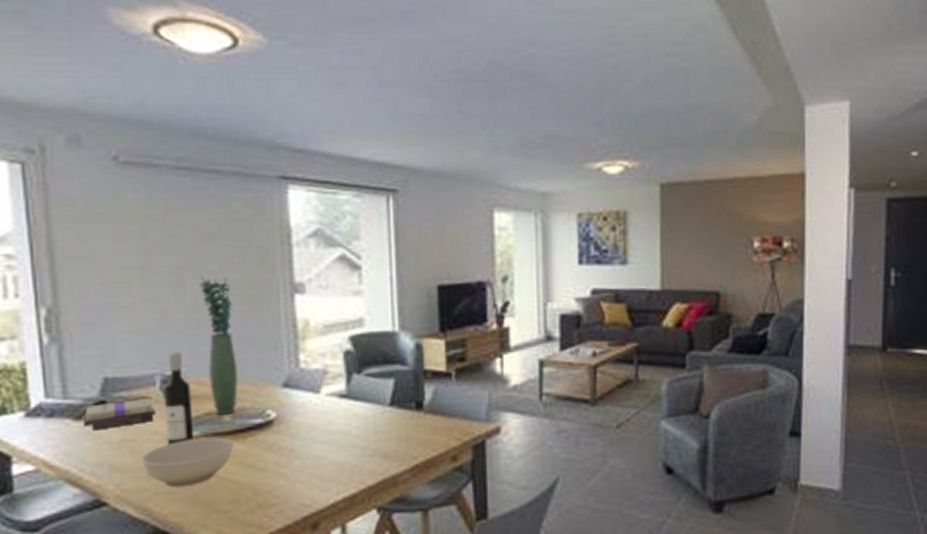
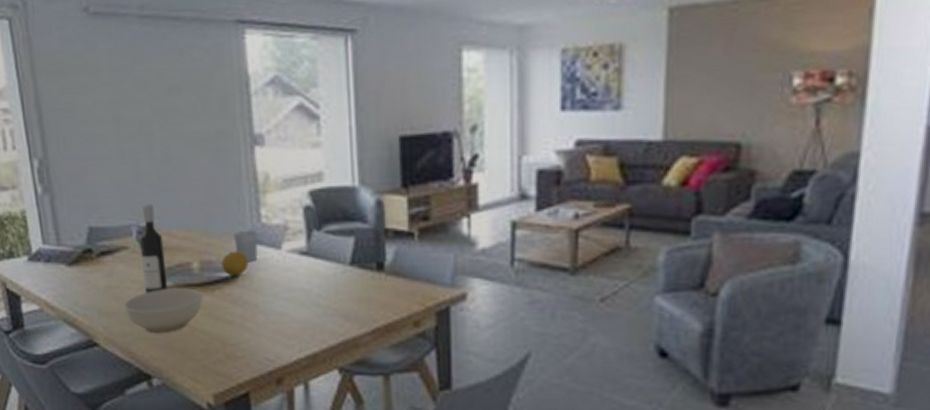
books: present [82,397,156,431] -> none [73,247,134,277]
vase: present [199,275,239,415] -> none [166,127,206,267]
fruit: none [255,396,285,423] -> present [221,251,248,277]
candle holder: none [270,375,296,408] -> present [234,230,258,262]

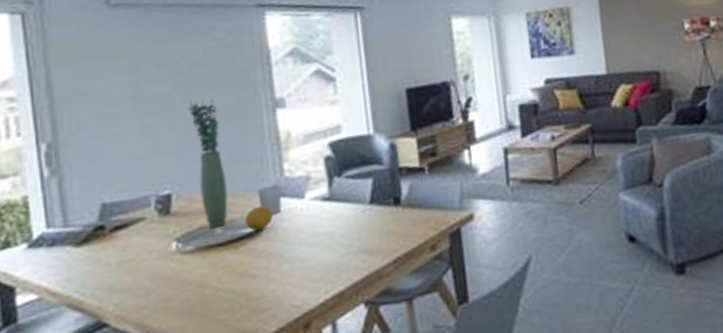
bowl: present [124,288,203,333] -> none [140,249,227,301]
bottle: present [140,203,168,293] -> none [159,172,189,262]
vase: none [166,127,206,267] -> present [188,100,229,228]

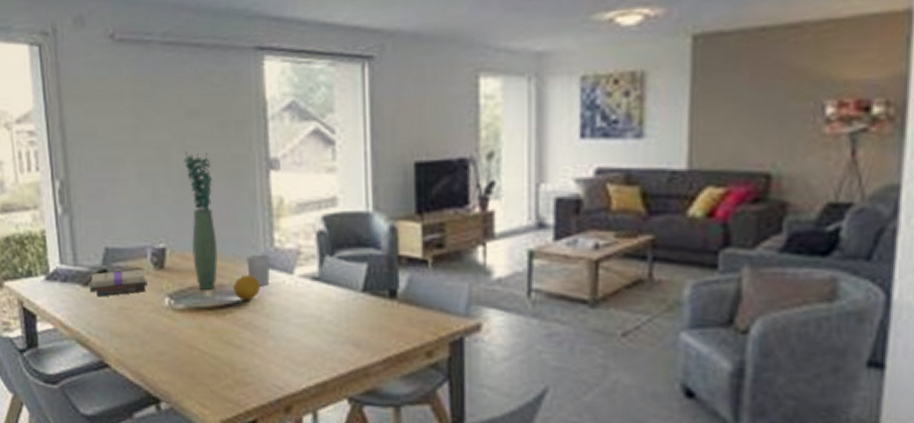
books: none [82,218,152,255] -> present [88,268,148,297]

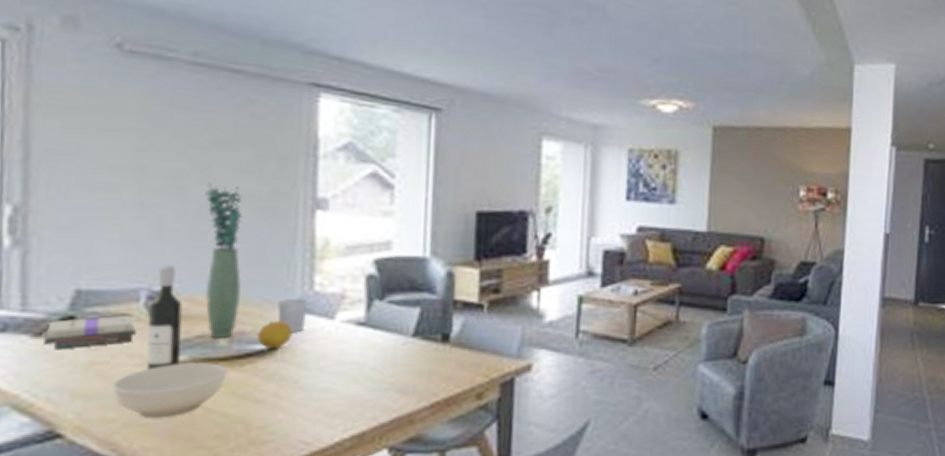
bowl: none [136,311,214,356] -> present [112,363,228,417]
bottle: none [154,226,180,316] -> present [146,265,183,370]

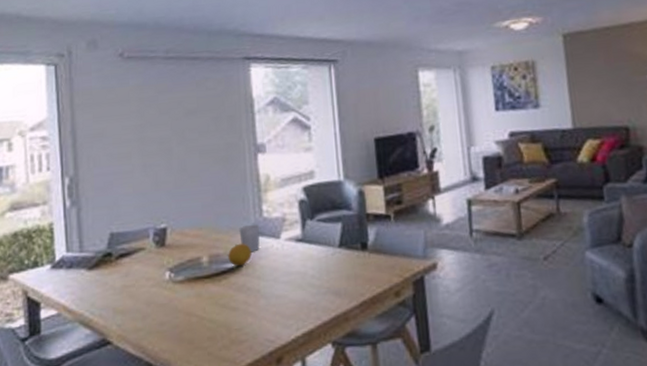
books: present [42,314,136,350] -> none [93,248,150,279]
bowl: present [112,363,228,417] -> none [138,280,211,326]
bottle: present [146,265,183,370] -> none [156,208,180,289]
vase: present [205,182,243,338] -> none [183,143,215,261]

